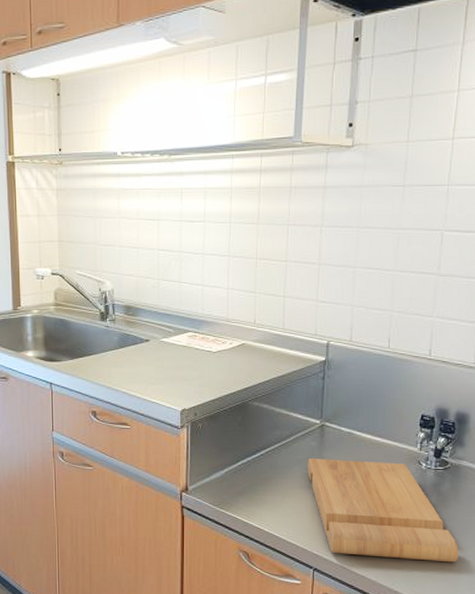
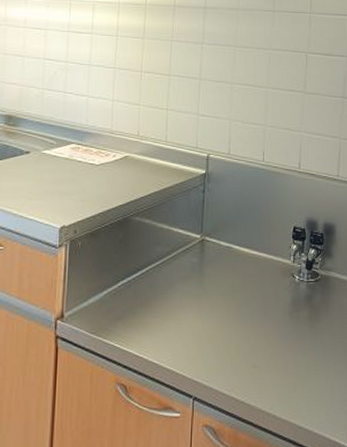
cutting board: present [307,458,458,563] -> none [188,275,331,379]

